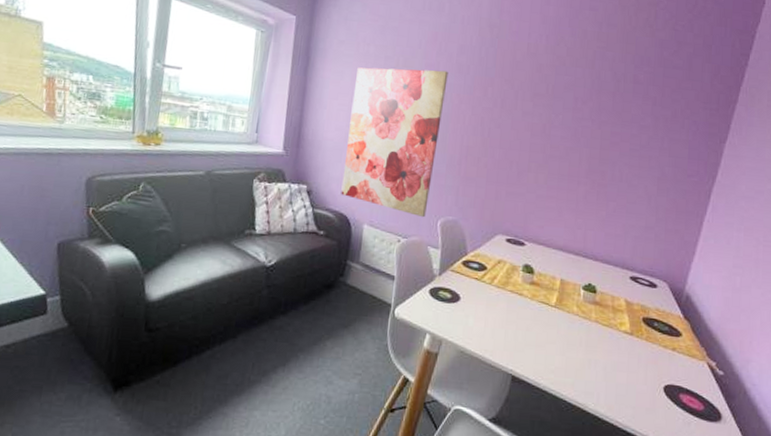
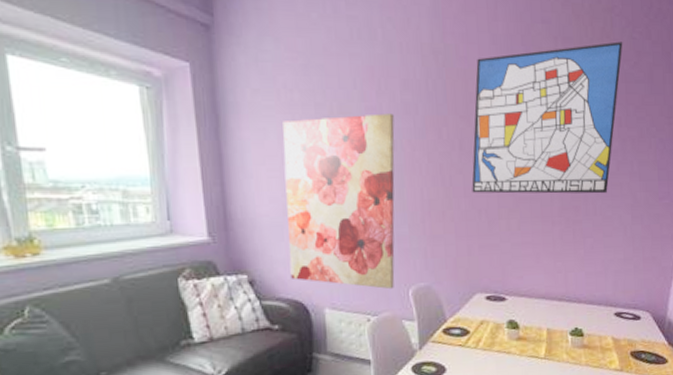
wall art: none [507,31,665,164] -> present [471,41,623,194]

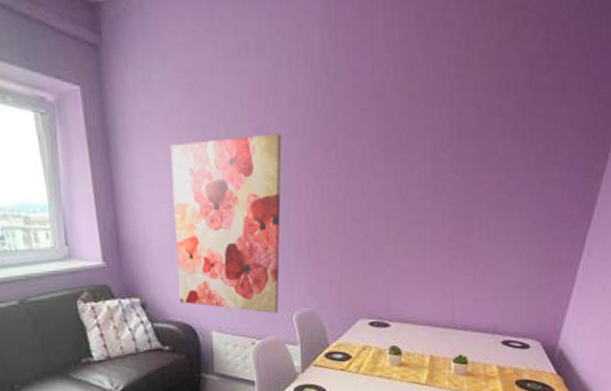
wall art: present [471,41,623,194] -> none [359,44,535,217]

